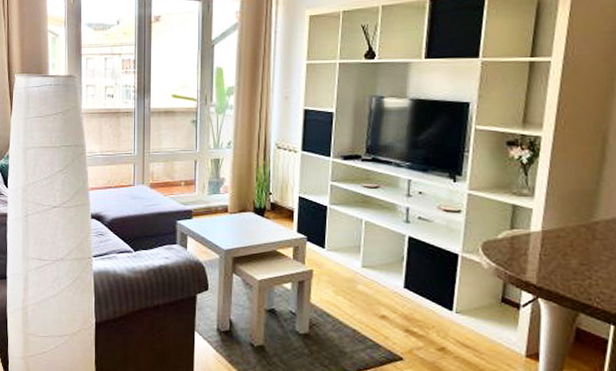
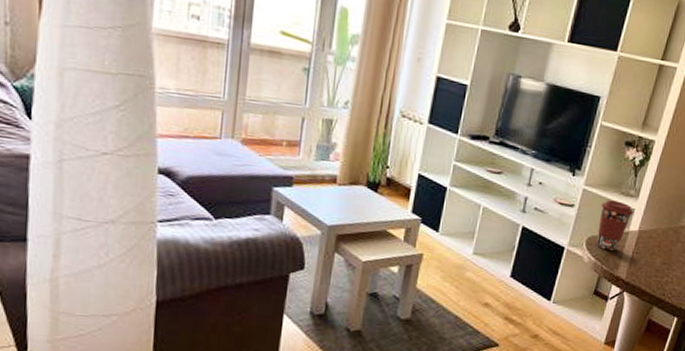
coffee cup: none [492,202,531,255] -> present [597,200,634,252]

